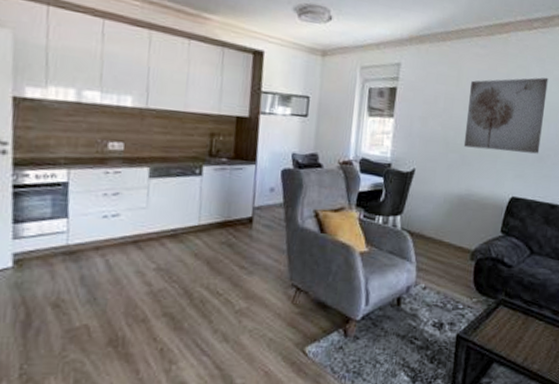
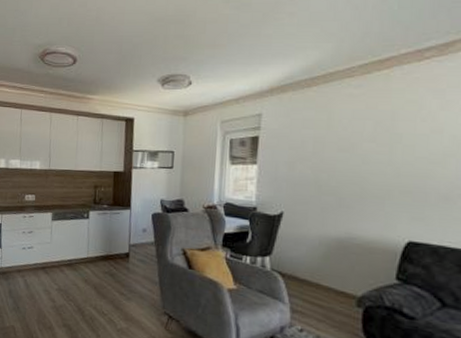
wall art: present [463,77,548,154] -> none [339,108,452,194]

